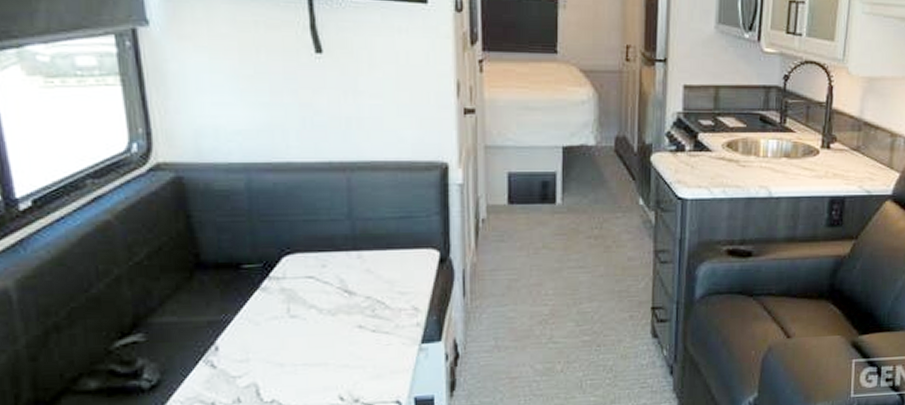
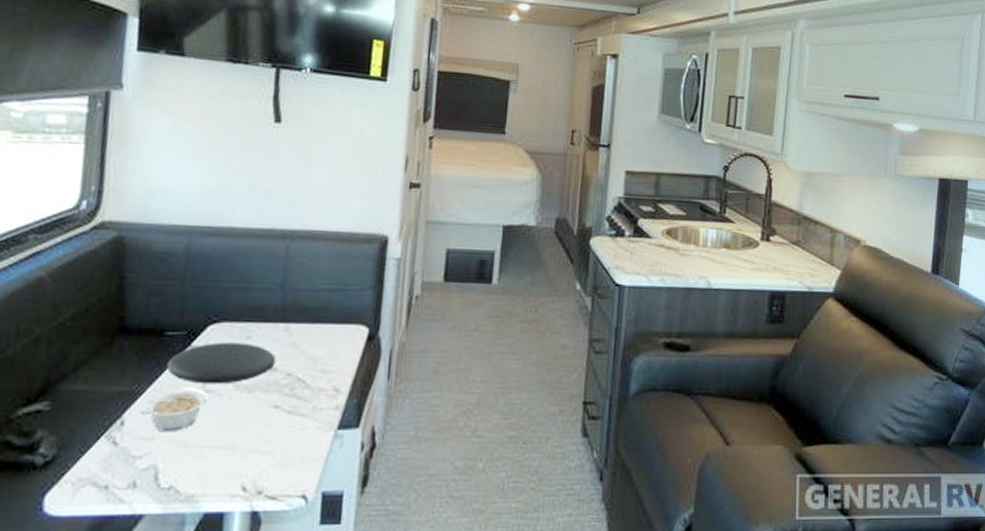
legume: none [231,315,293,353] -> present [139,389,207,431]
plate: none [249,271,354,311] -> present [166,342,276,385]

